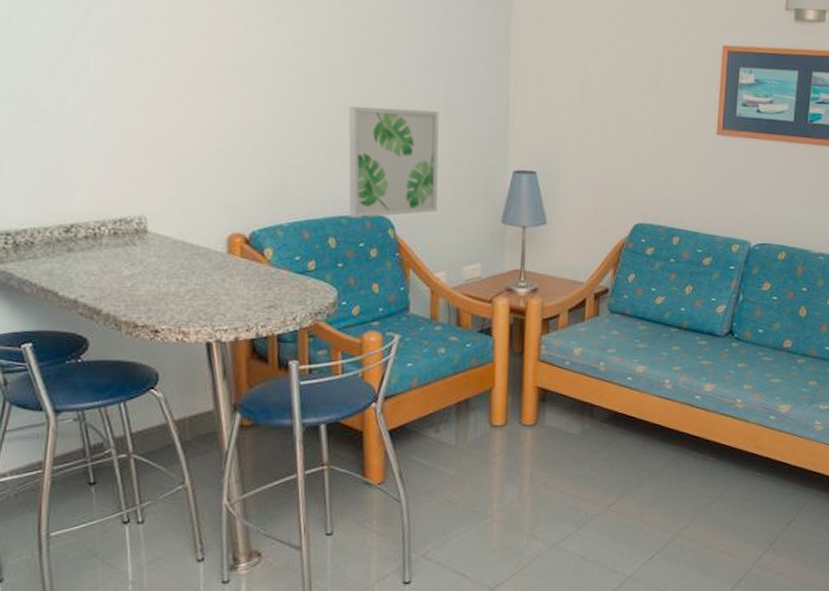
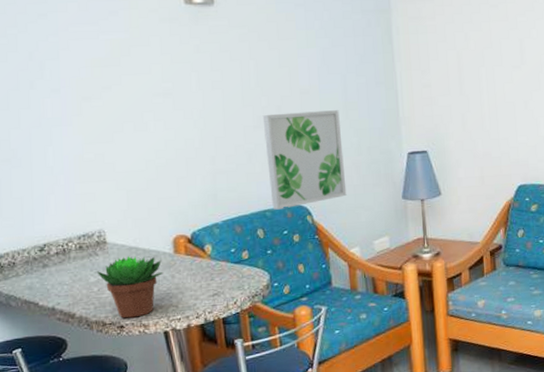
succulent plant: none [133,250,212,322] -> present [98,255,163,319]

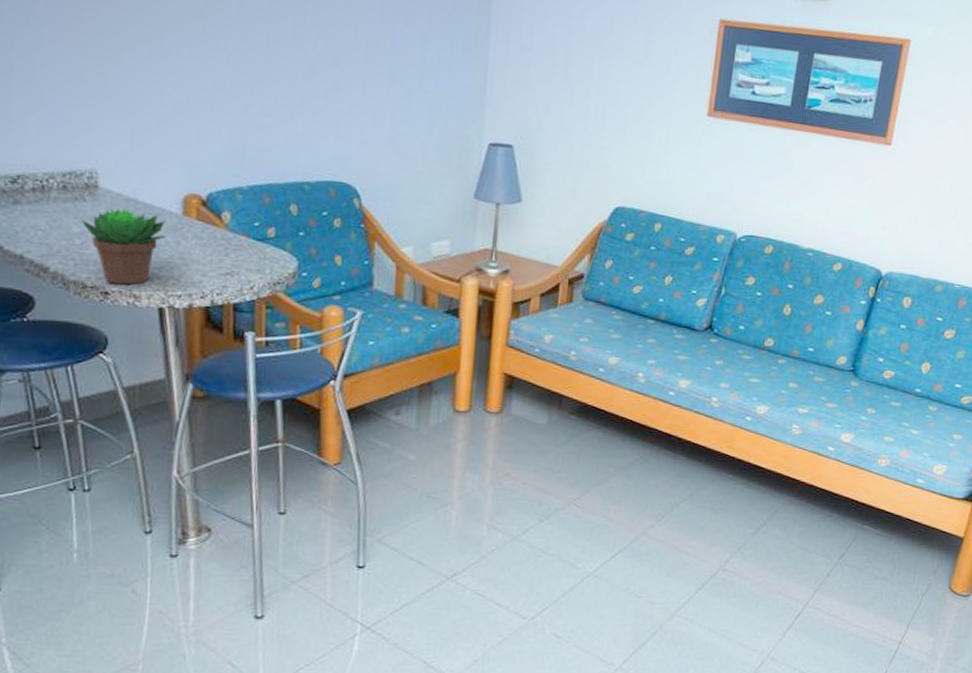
wall art: present [262,110,347,210] -> none [312,64,412,185]

